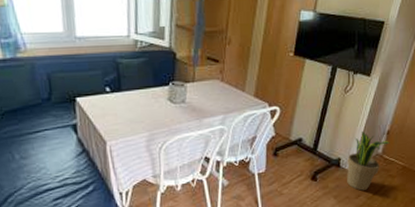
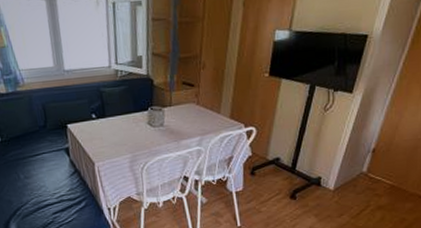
potted plant: present [347,131,390,191] -> none [328,150,376,210]

